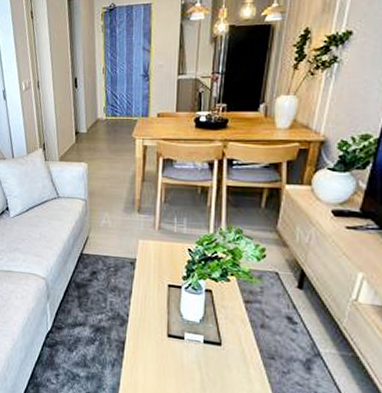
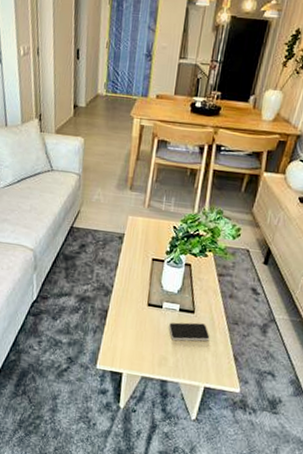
smartphone: none [194,355,243,379] -> present [169,322,210,342]

